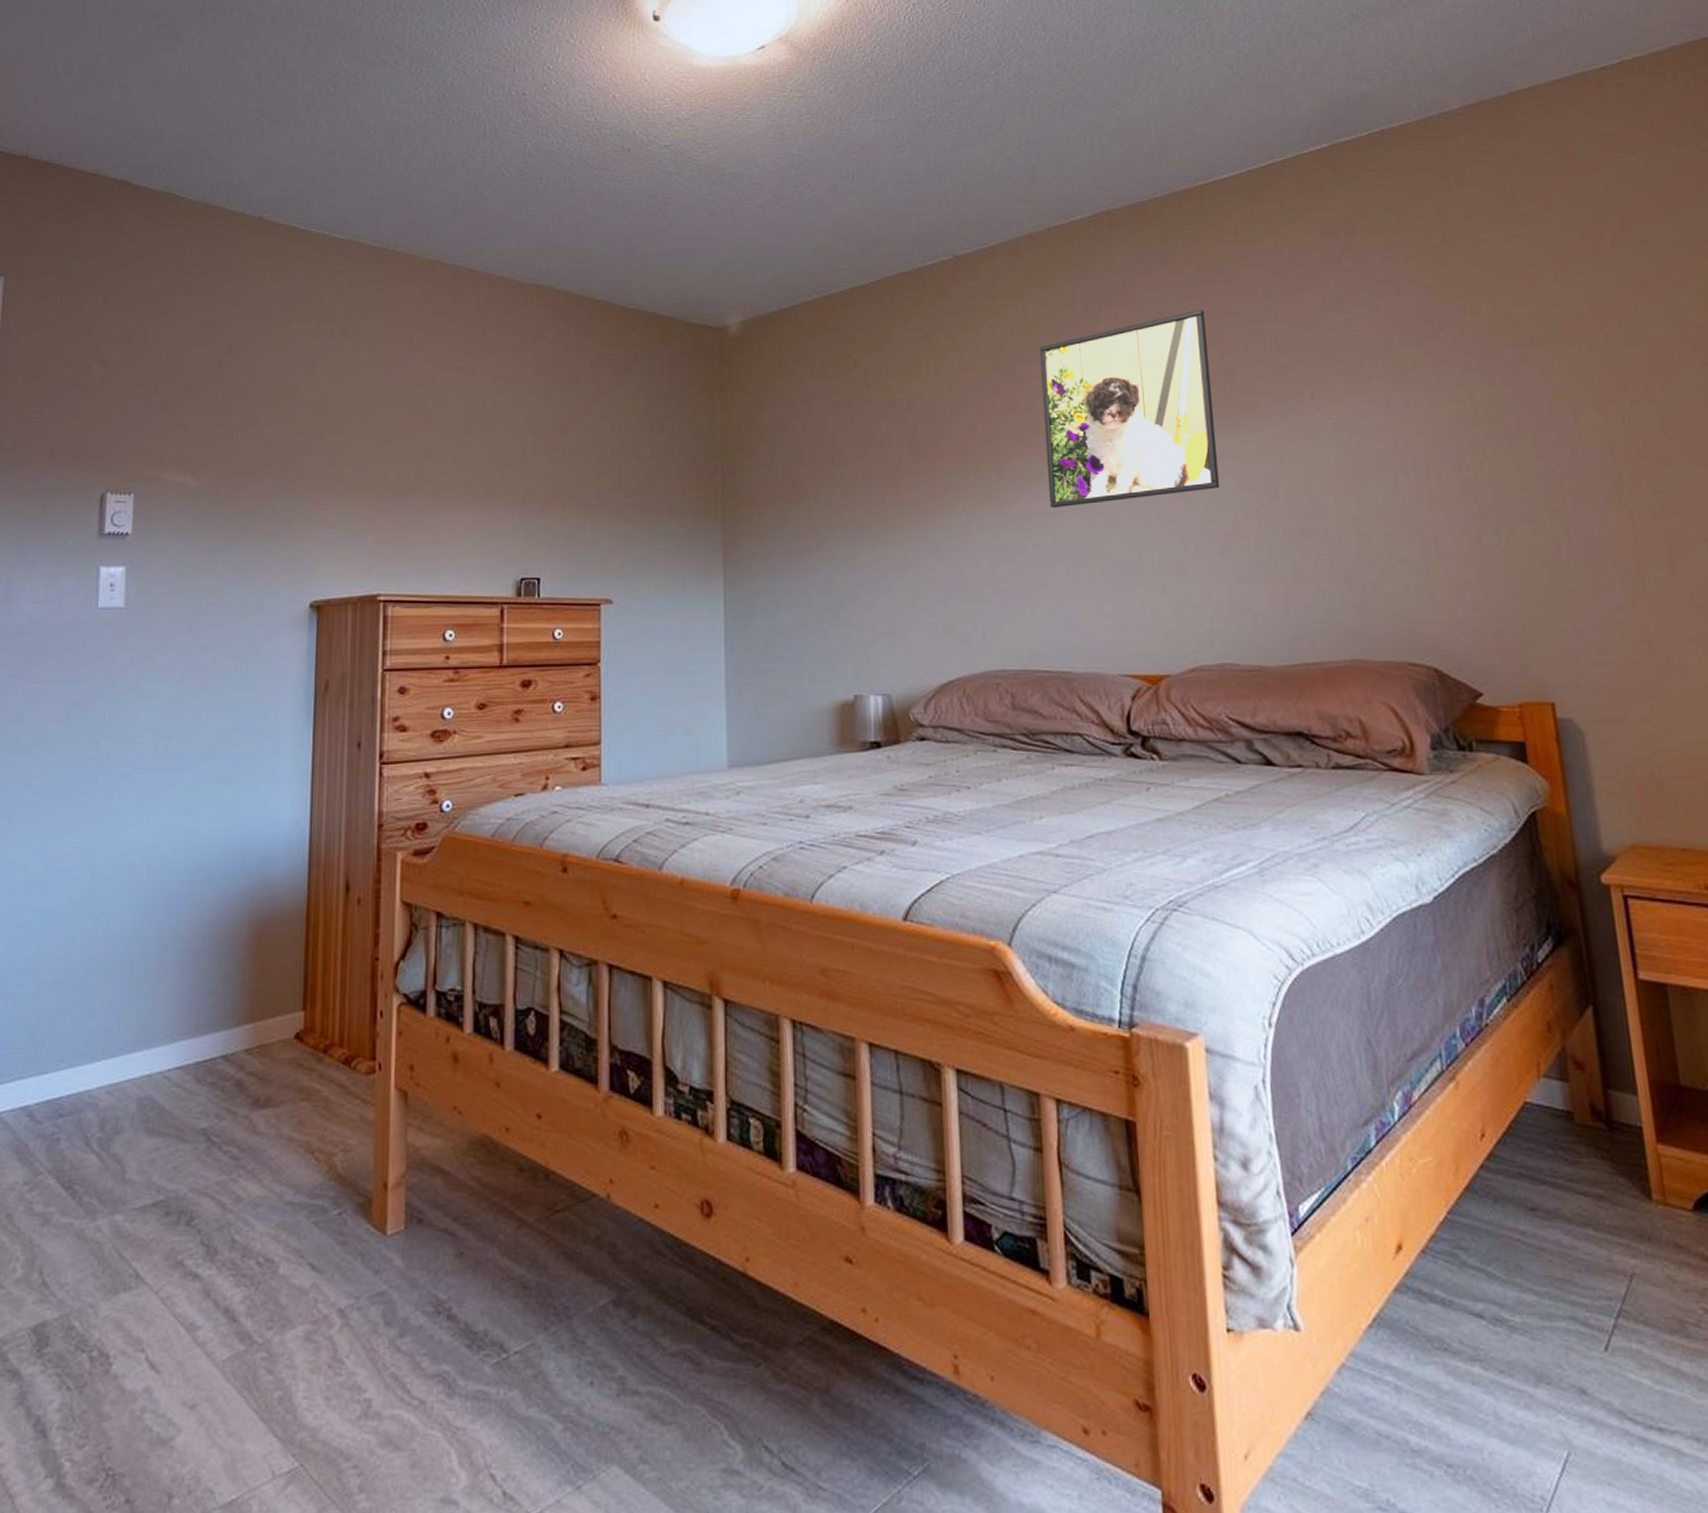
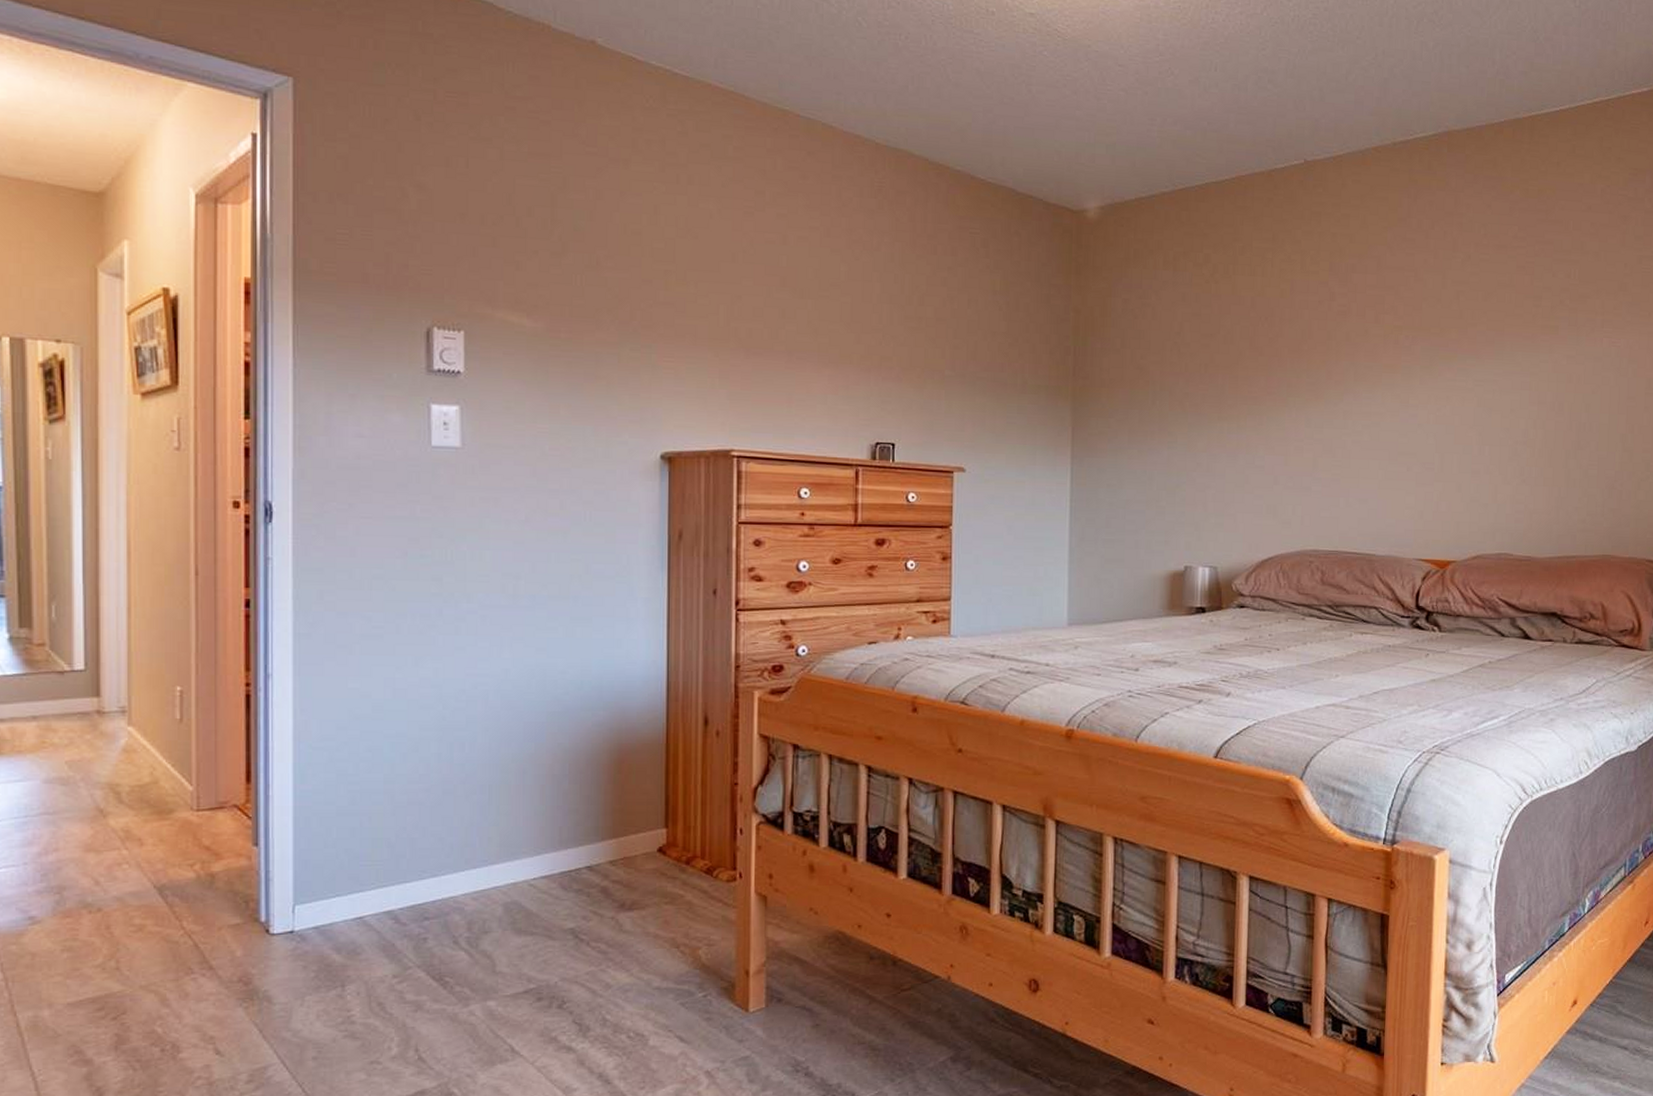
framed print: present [1039,309,1220,508] -> none [1370,235,1522,409]

